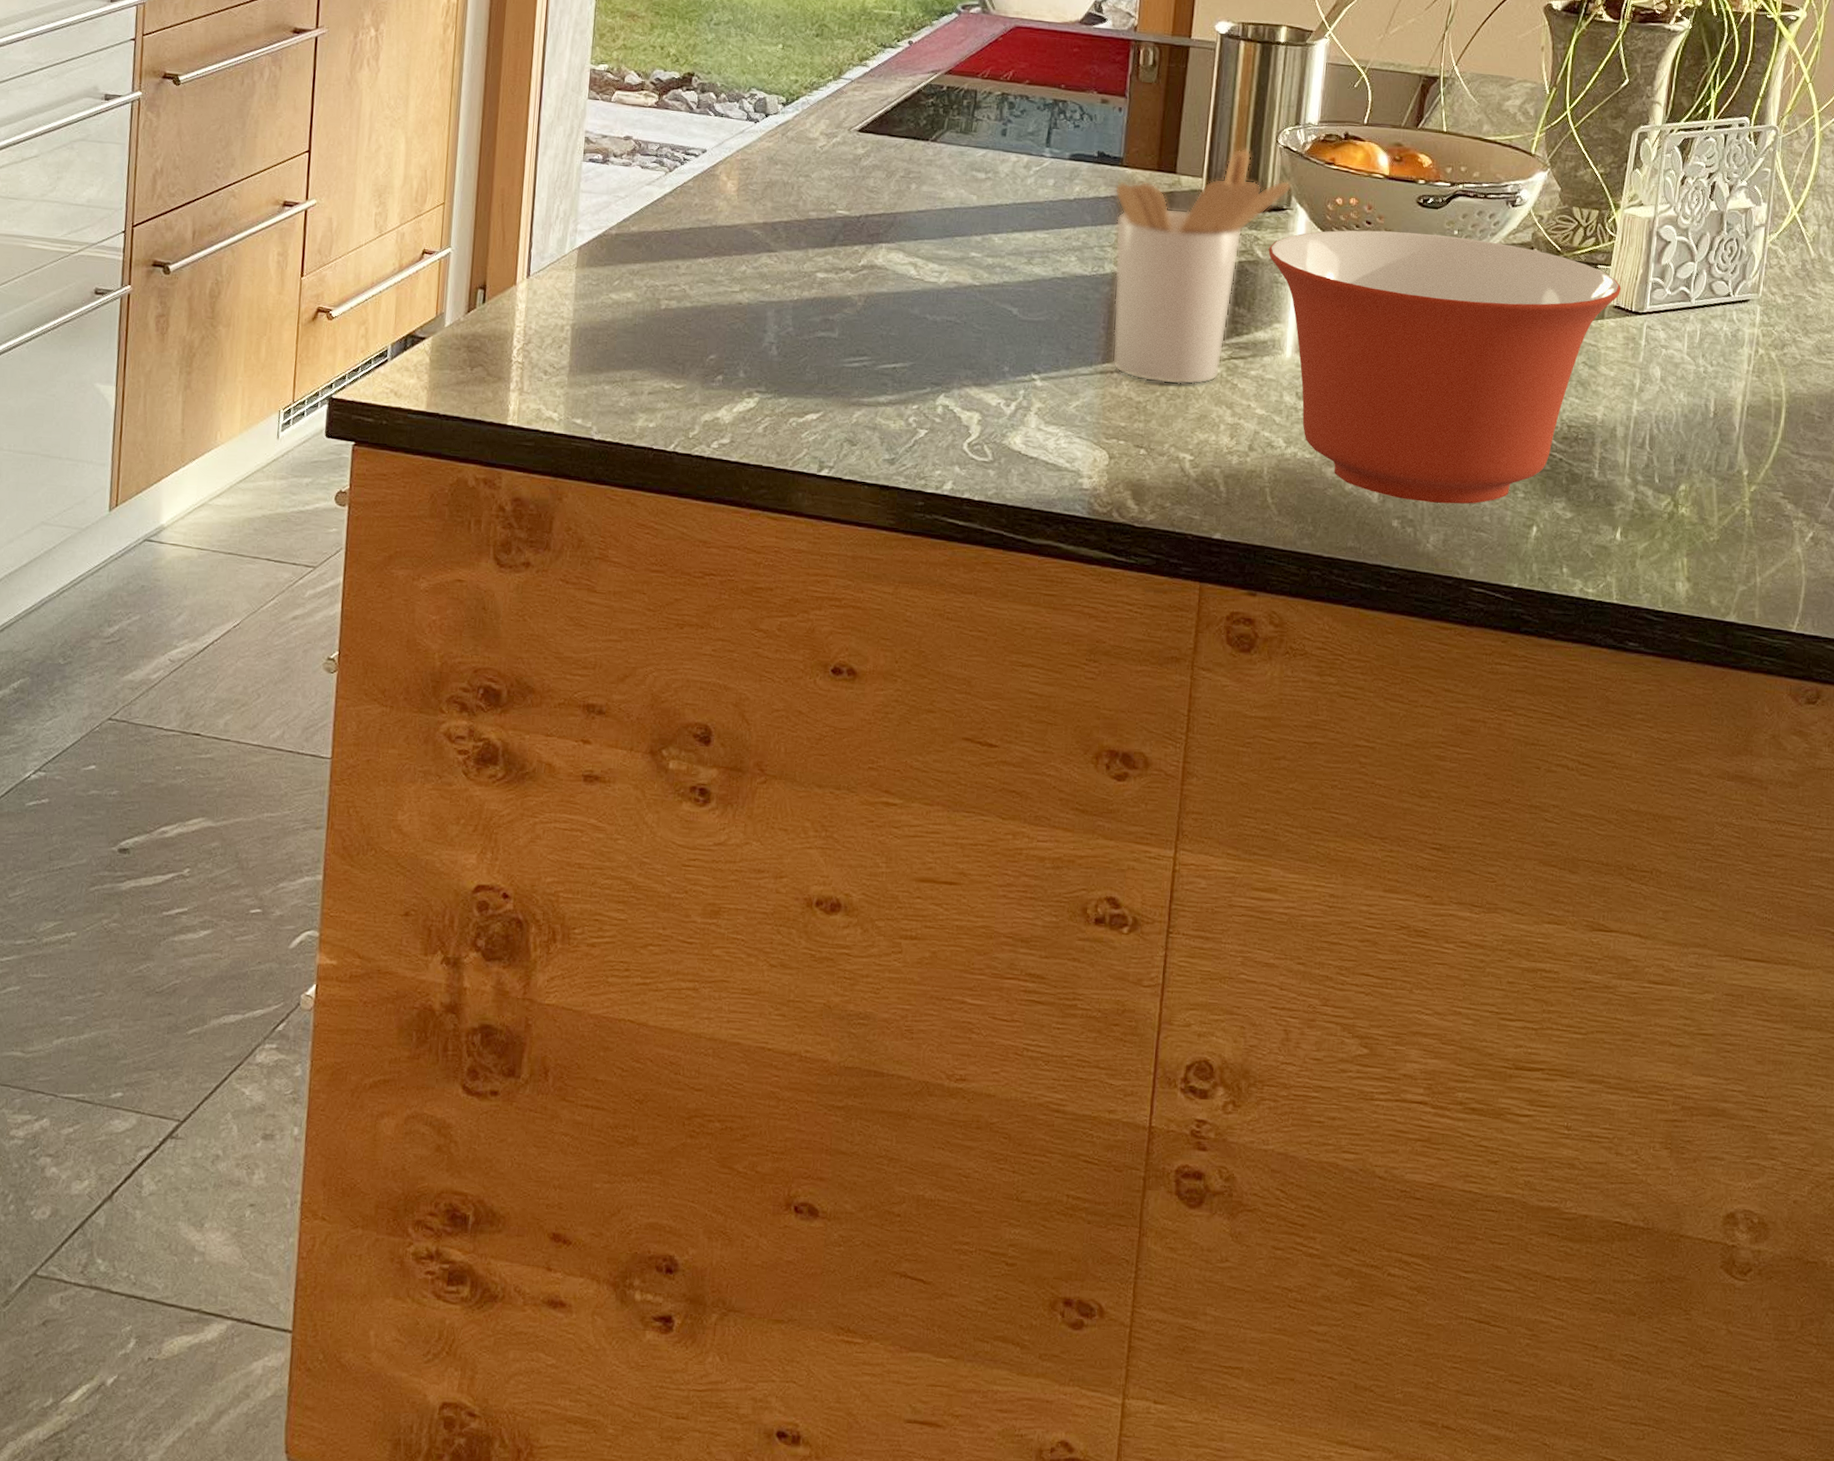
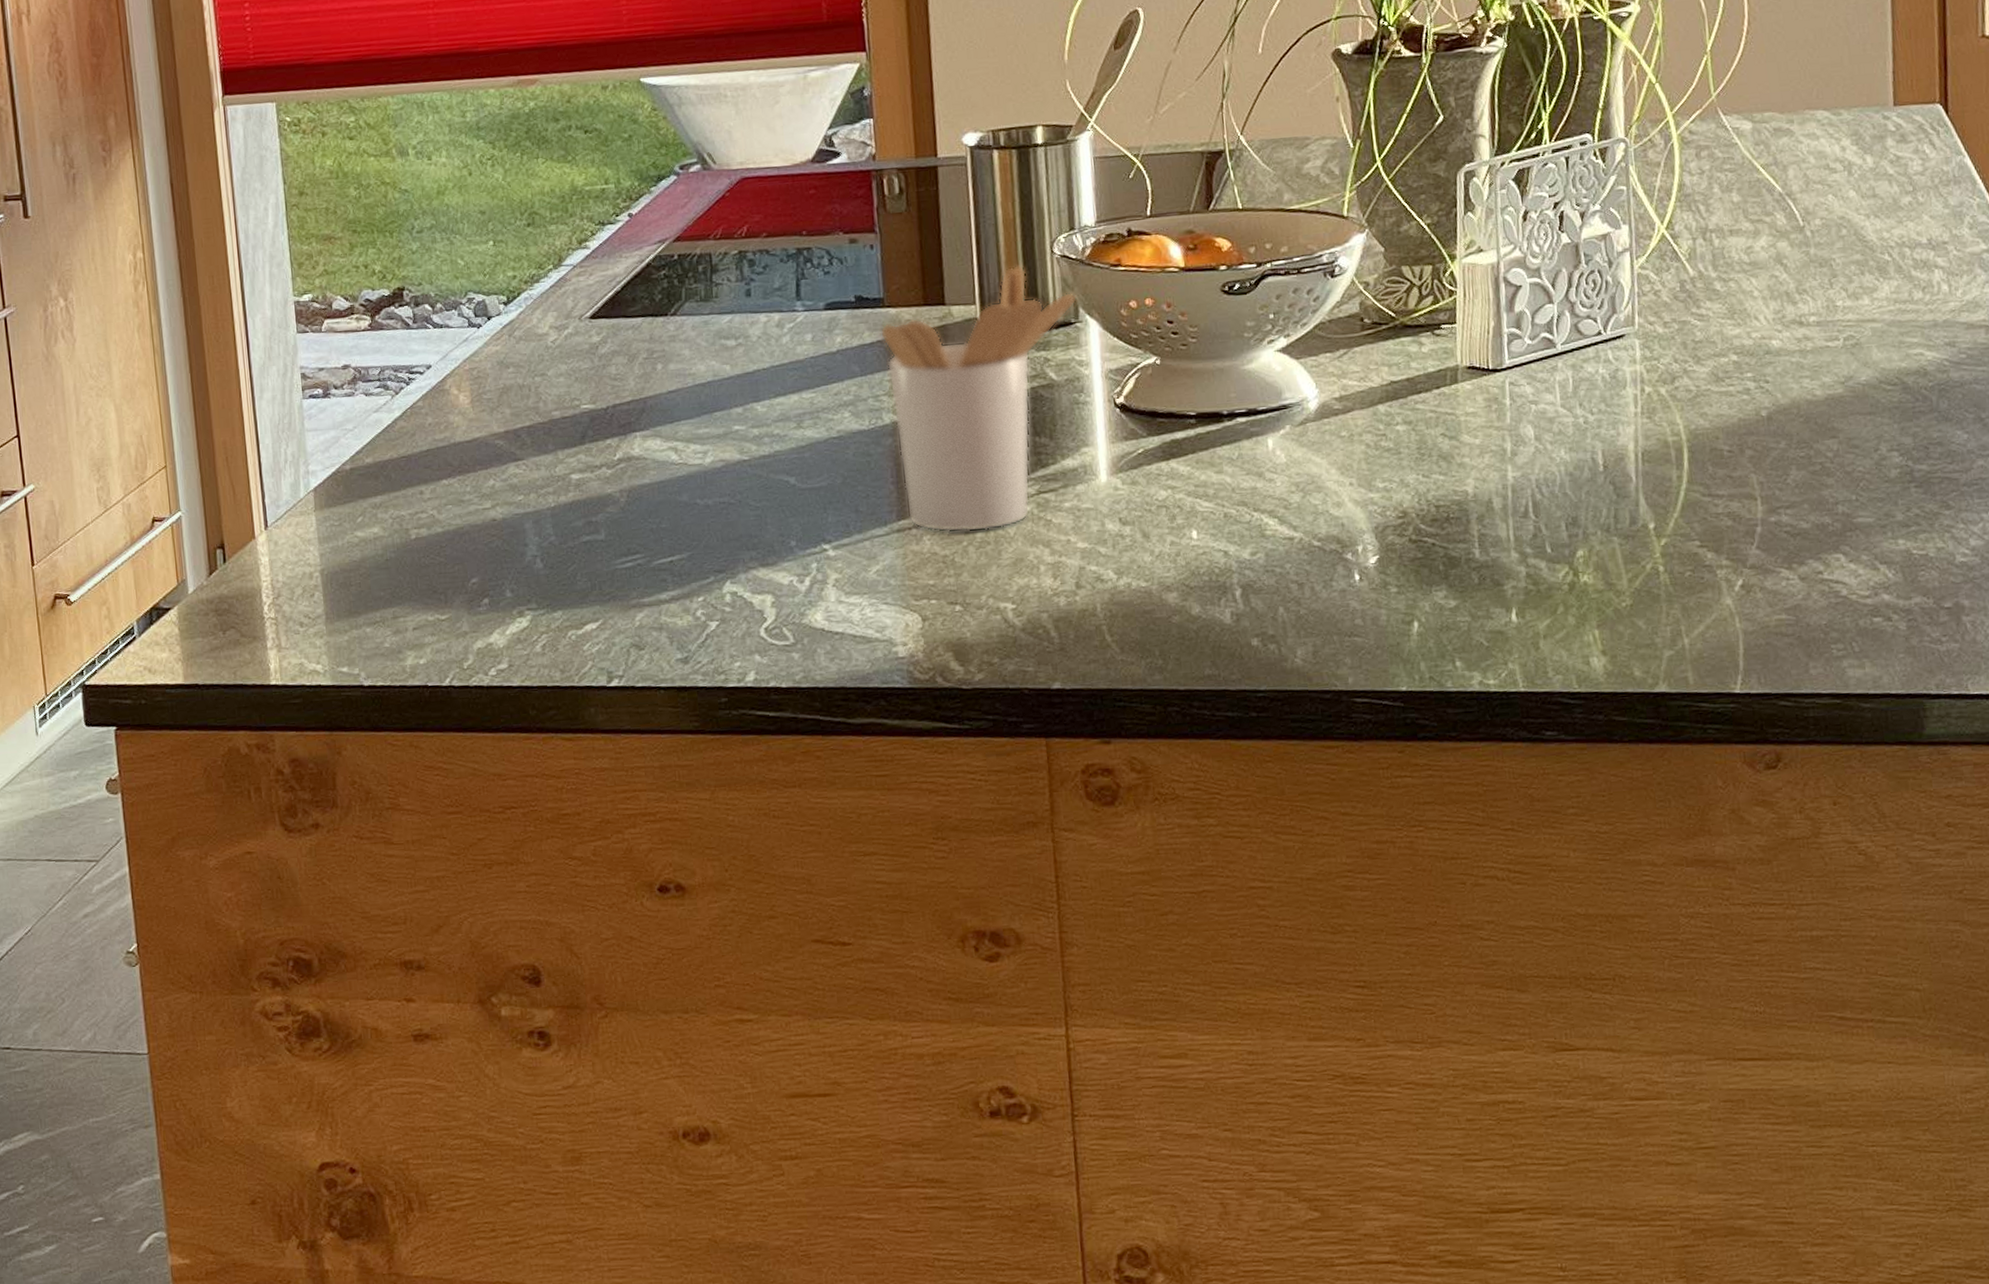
mixing bowl: present [1268,230,1622,504] -> none [1062,319,1473,615]

